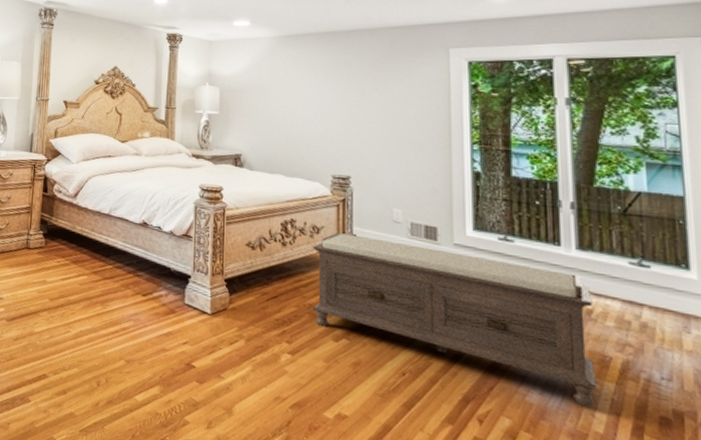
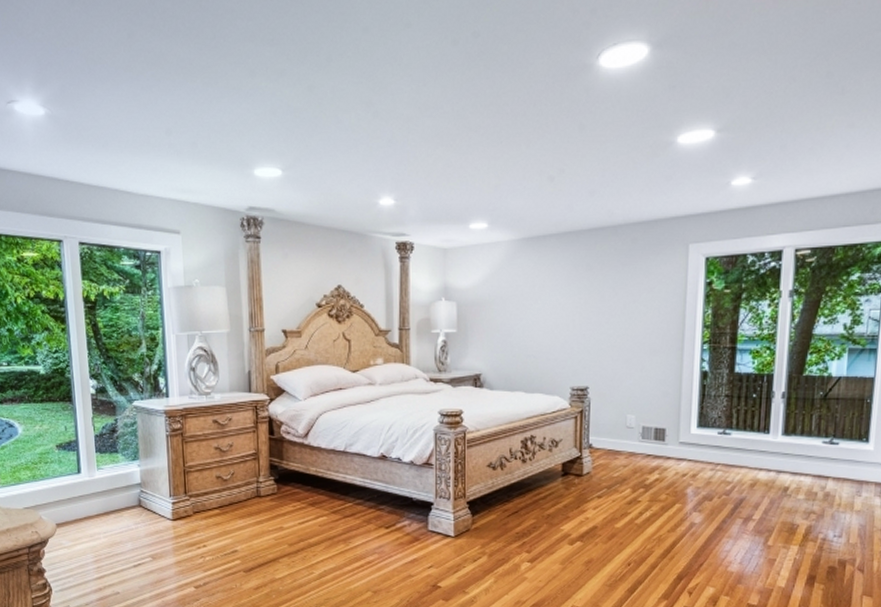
bench: present [312,233,597,407] -> none [550,444,790,568]

